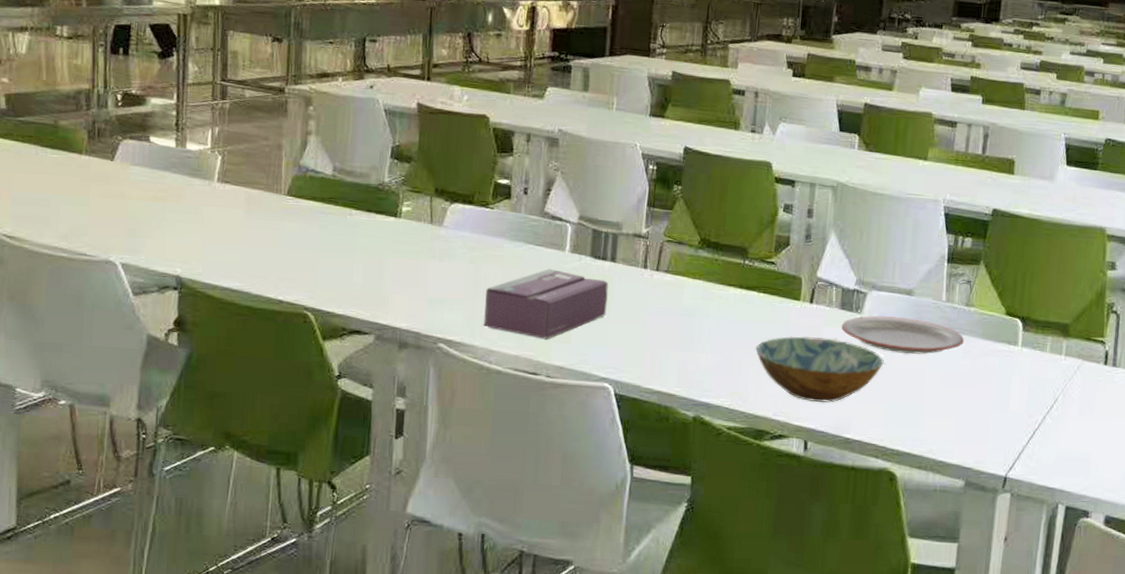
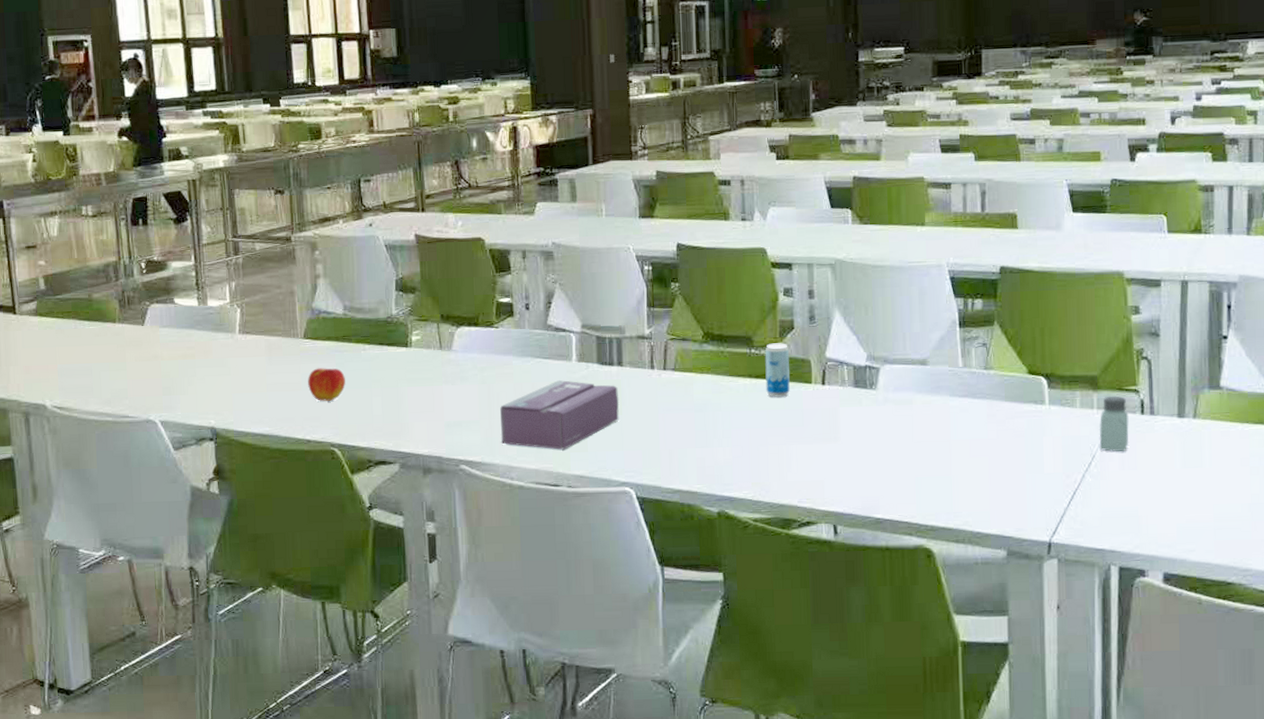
apple: none [286,227,327,263] -> present [308,368,345,401]
beverage can: none [755,257,783,311] -> present [764,343,790,397]
bowl: present [755,336,884,403] -> none [772,418,906,485]
plate: present [842,315,965,354] -> none [858,388,988,425]
saltshaker: none [1062,344,1093,398] -> present [1099,395,1129,452]

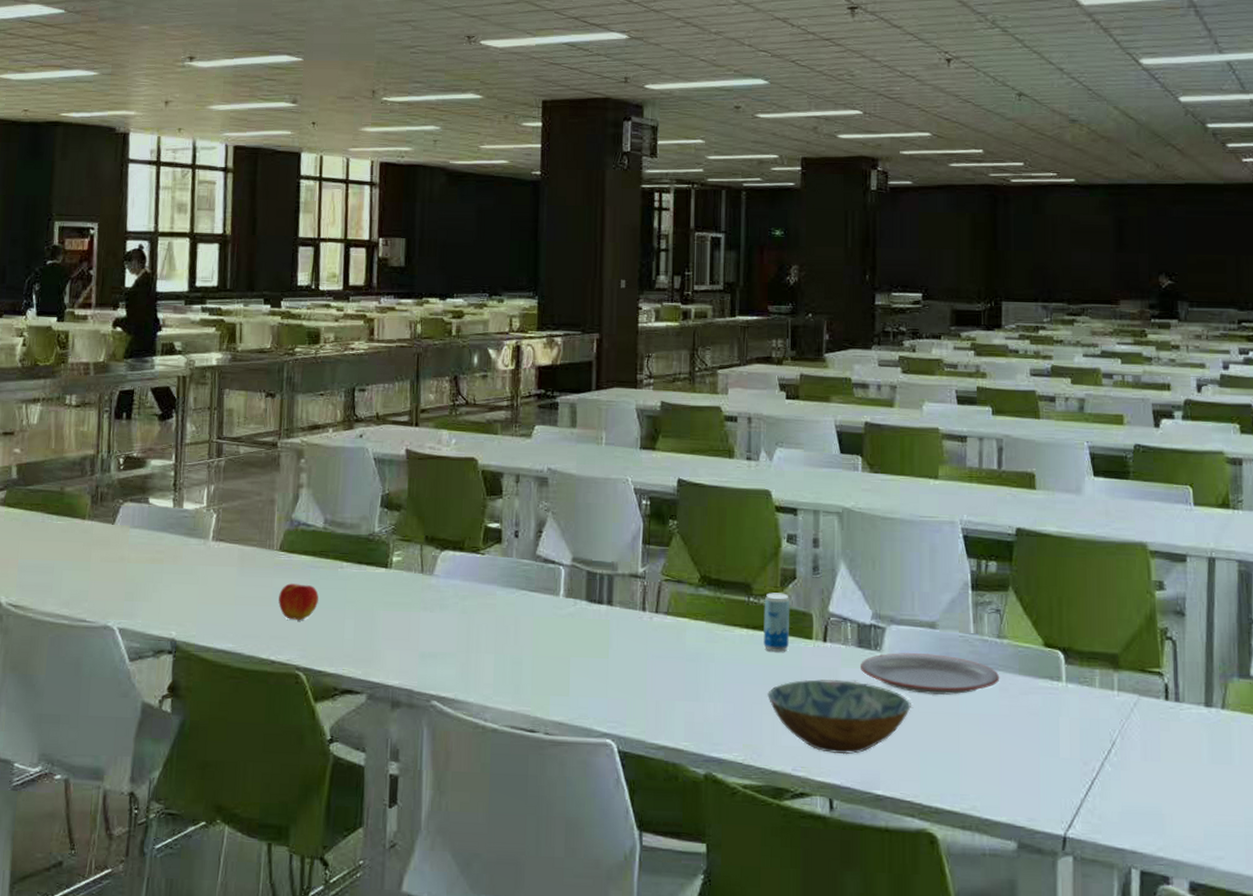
tissue box: present [500,380,620,450] -> none [477,616,607,692]
bowl: none [772,418,906,485] -> present [768,679,911,755]
plate: none [858,388,988,425] -> present [861,653,1000,695]
saltshaker: present [1099,395,1129,452] -> none [1119,677,1152,740]

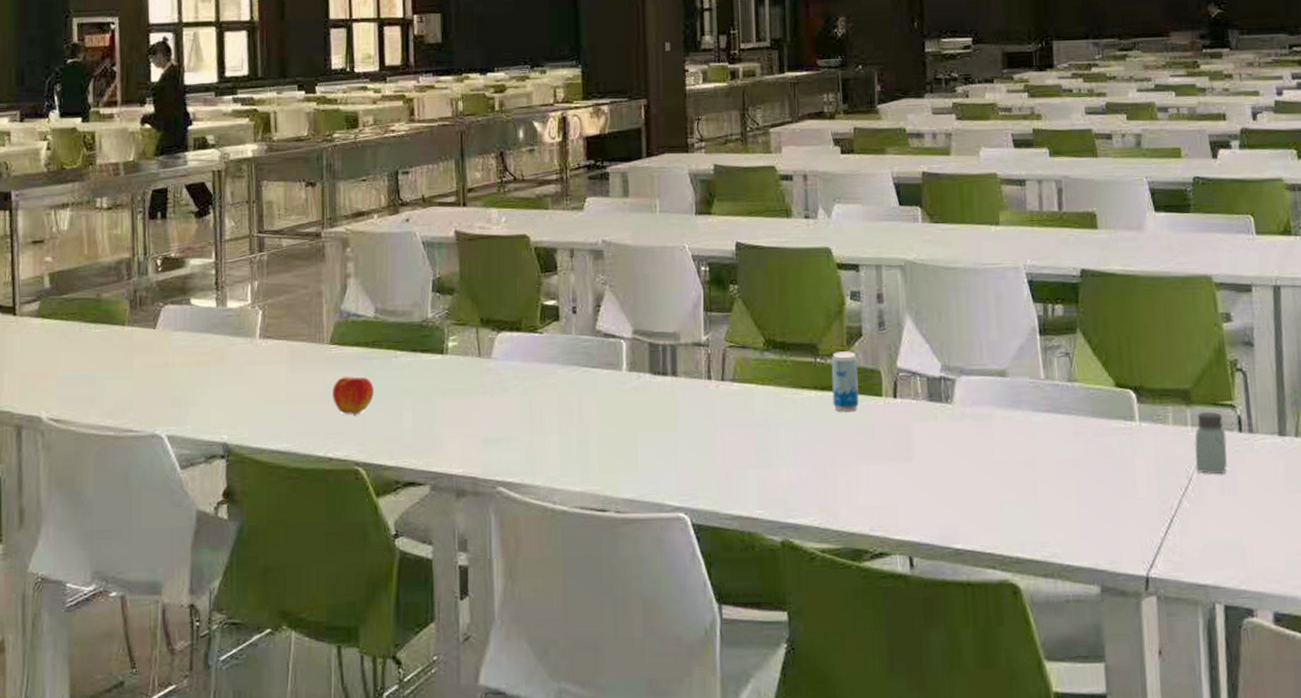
bowl: present [768,679,911,755] -> none [840,435,986,511]
plate: present [861,653,1000,695] -> none [932,402,1073,443]
saltshaker: none [1119,677,1152,740] -> present [1194,411,1228,474]

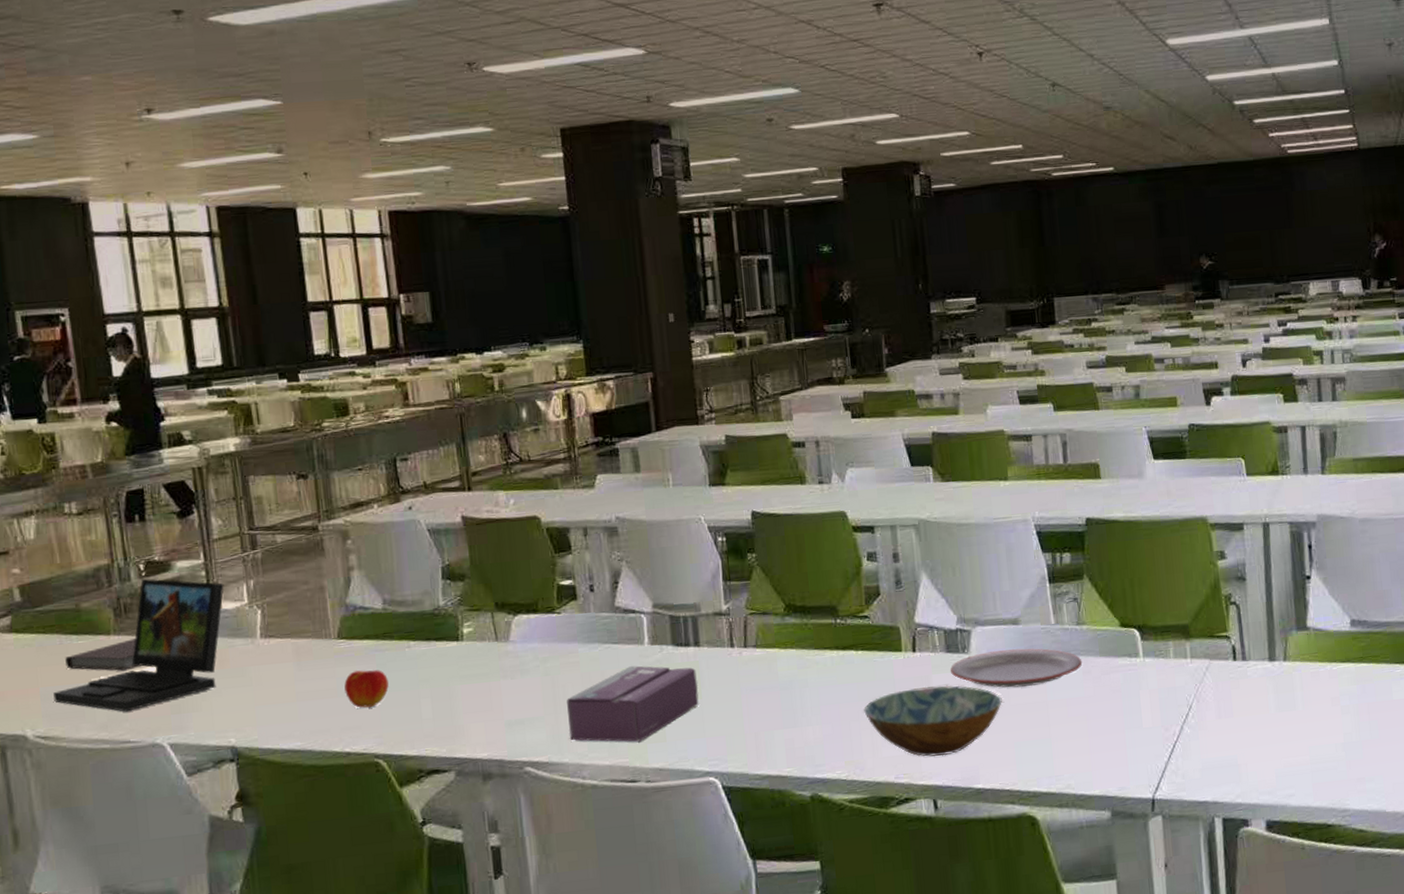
laptop: none [69,273,231,401] -> present [53,578,224,712]
notebook: none [83,331,148,361] -> present [65,639,140,671]
tissue box: none [542,391,674,470] -> present [567,665,699,742]
beverage can: present [831,351,859,412] -> none [850,610,880,669]
bowl: none [840,435,986,511] -> present [864,685,1002,757]
plate: none [932,402,1073,443] -> present [950,648,1083,688]
saltshaker: present [1194,411,1228,474] -> none [1193,643,1224,701]

